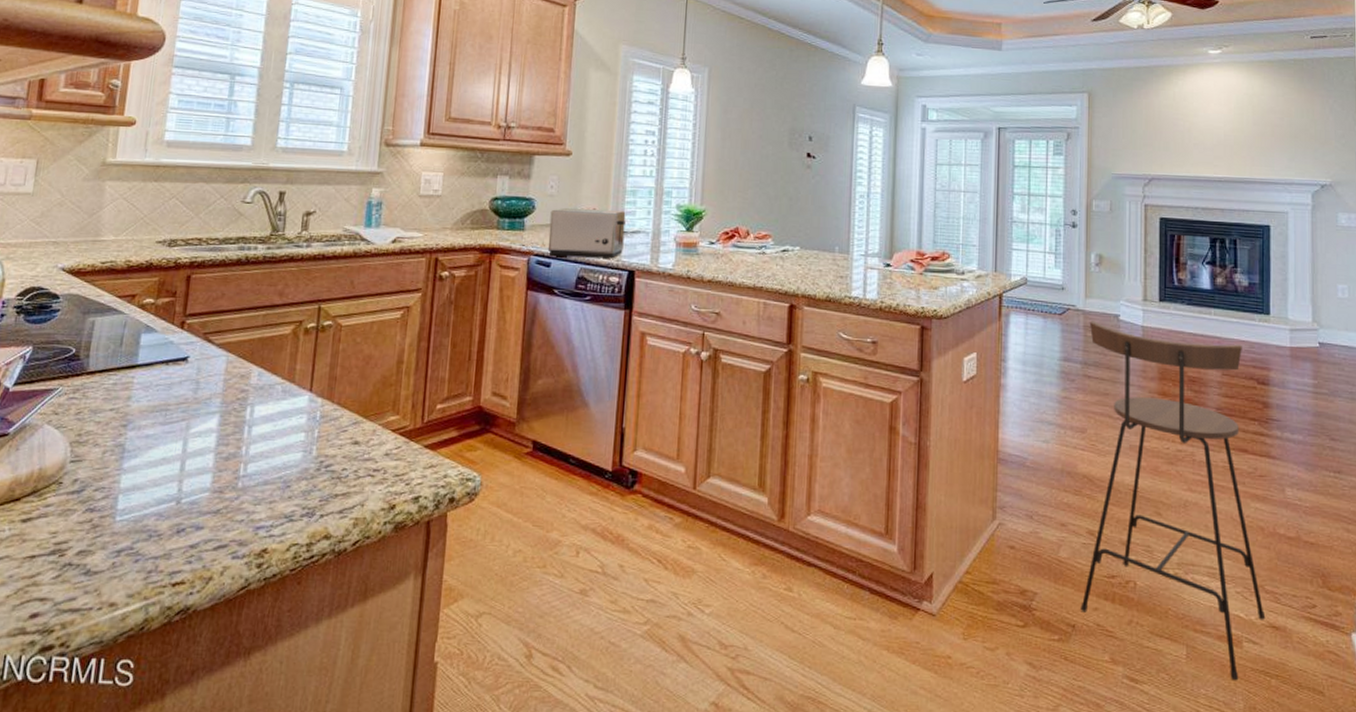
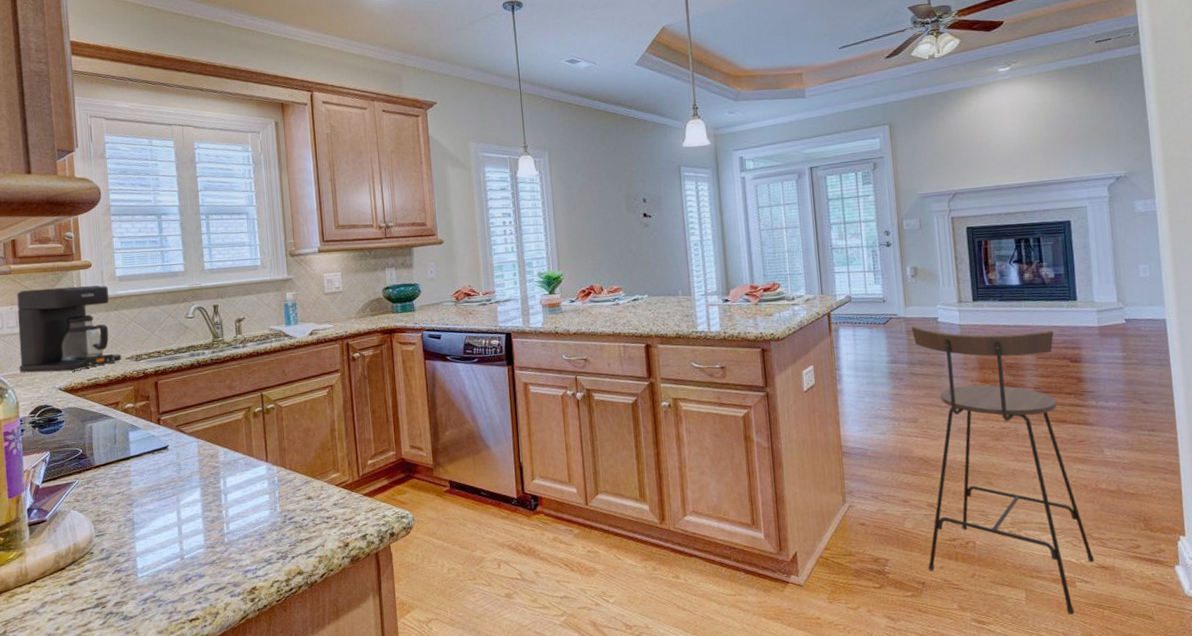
coffee maker: none [14,142,152,250] -> present [17,285,122,373]
toaster: present [547,207,626,259] -> none [434,283,499,330]

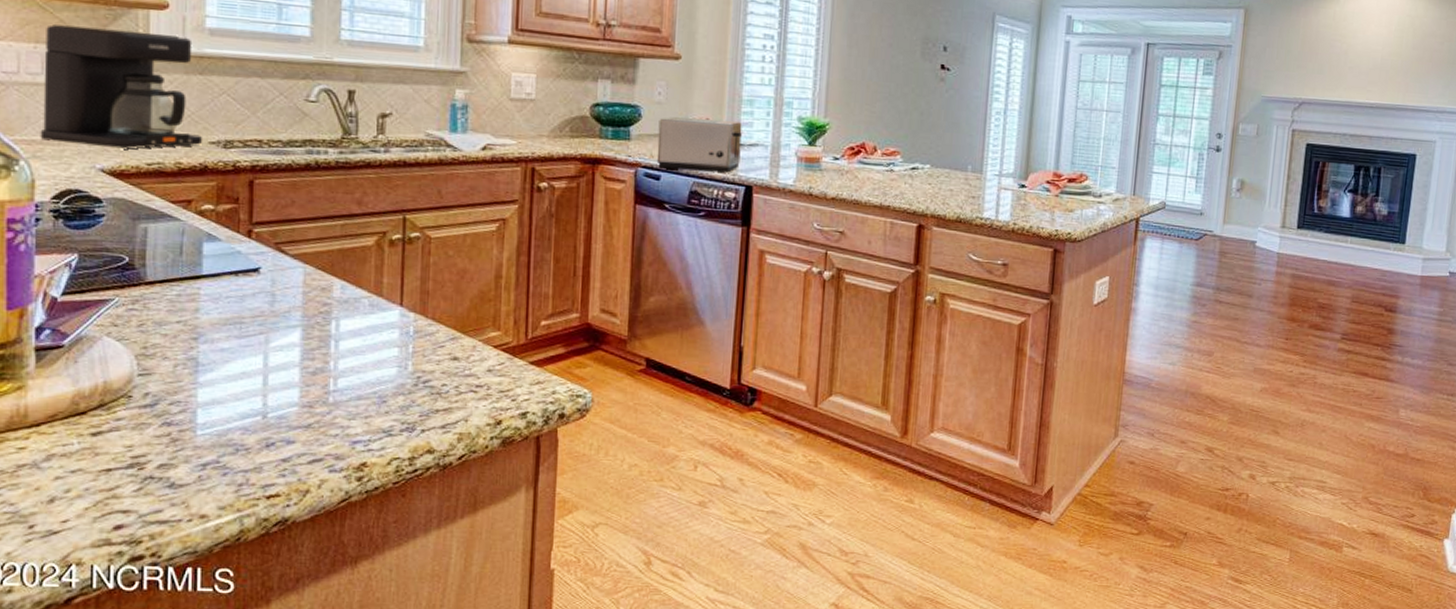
toaster: none [434,283,499,330] -> present [656,116,742,173]
bar stool: present [911,325,1095,615] -> none [1193,246,1374,581]

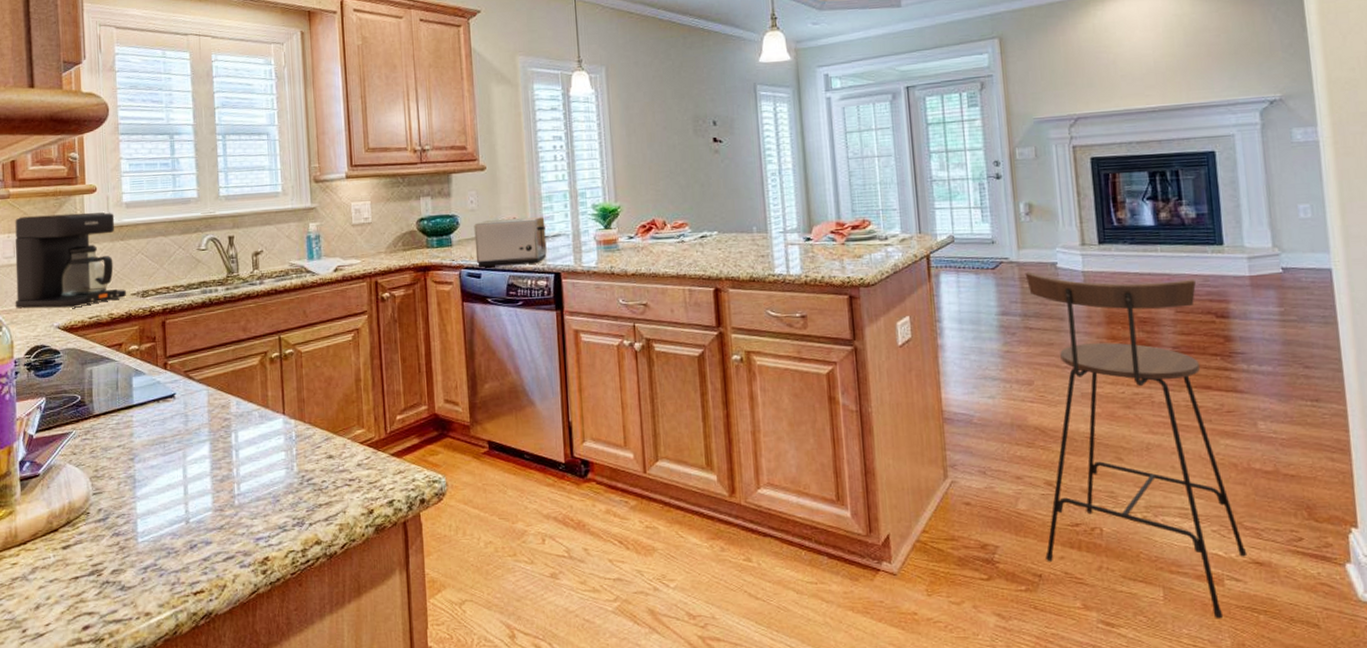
bar stool: none [1193,246,1374,581] -> present [1024,271,1248,619]

